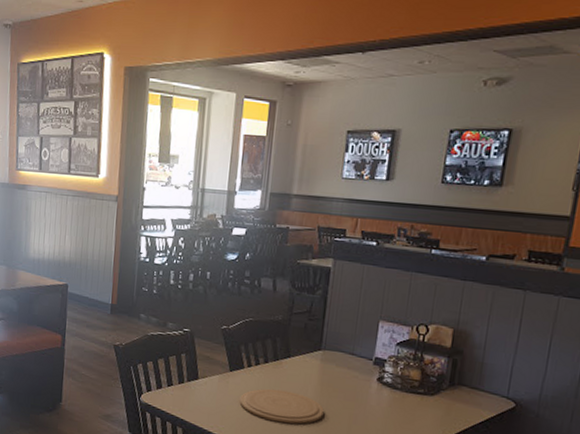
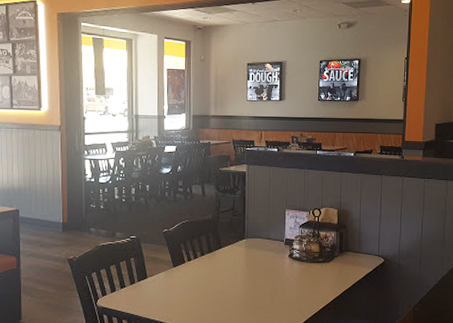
plate: present [239,388,324,424] -> none [184,276,252,304]

